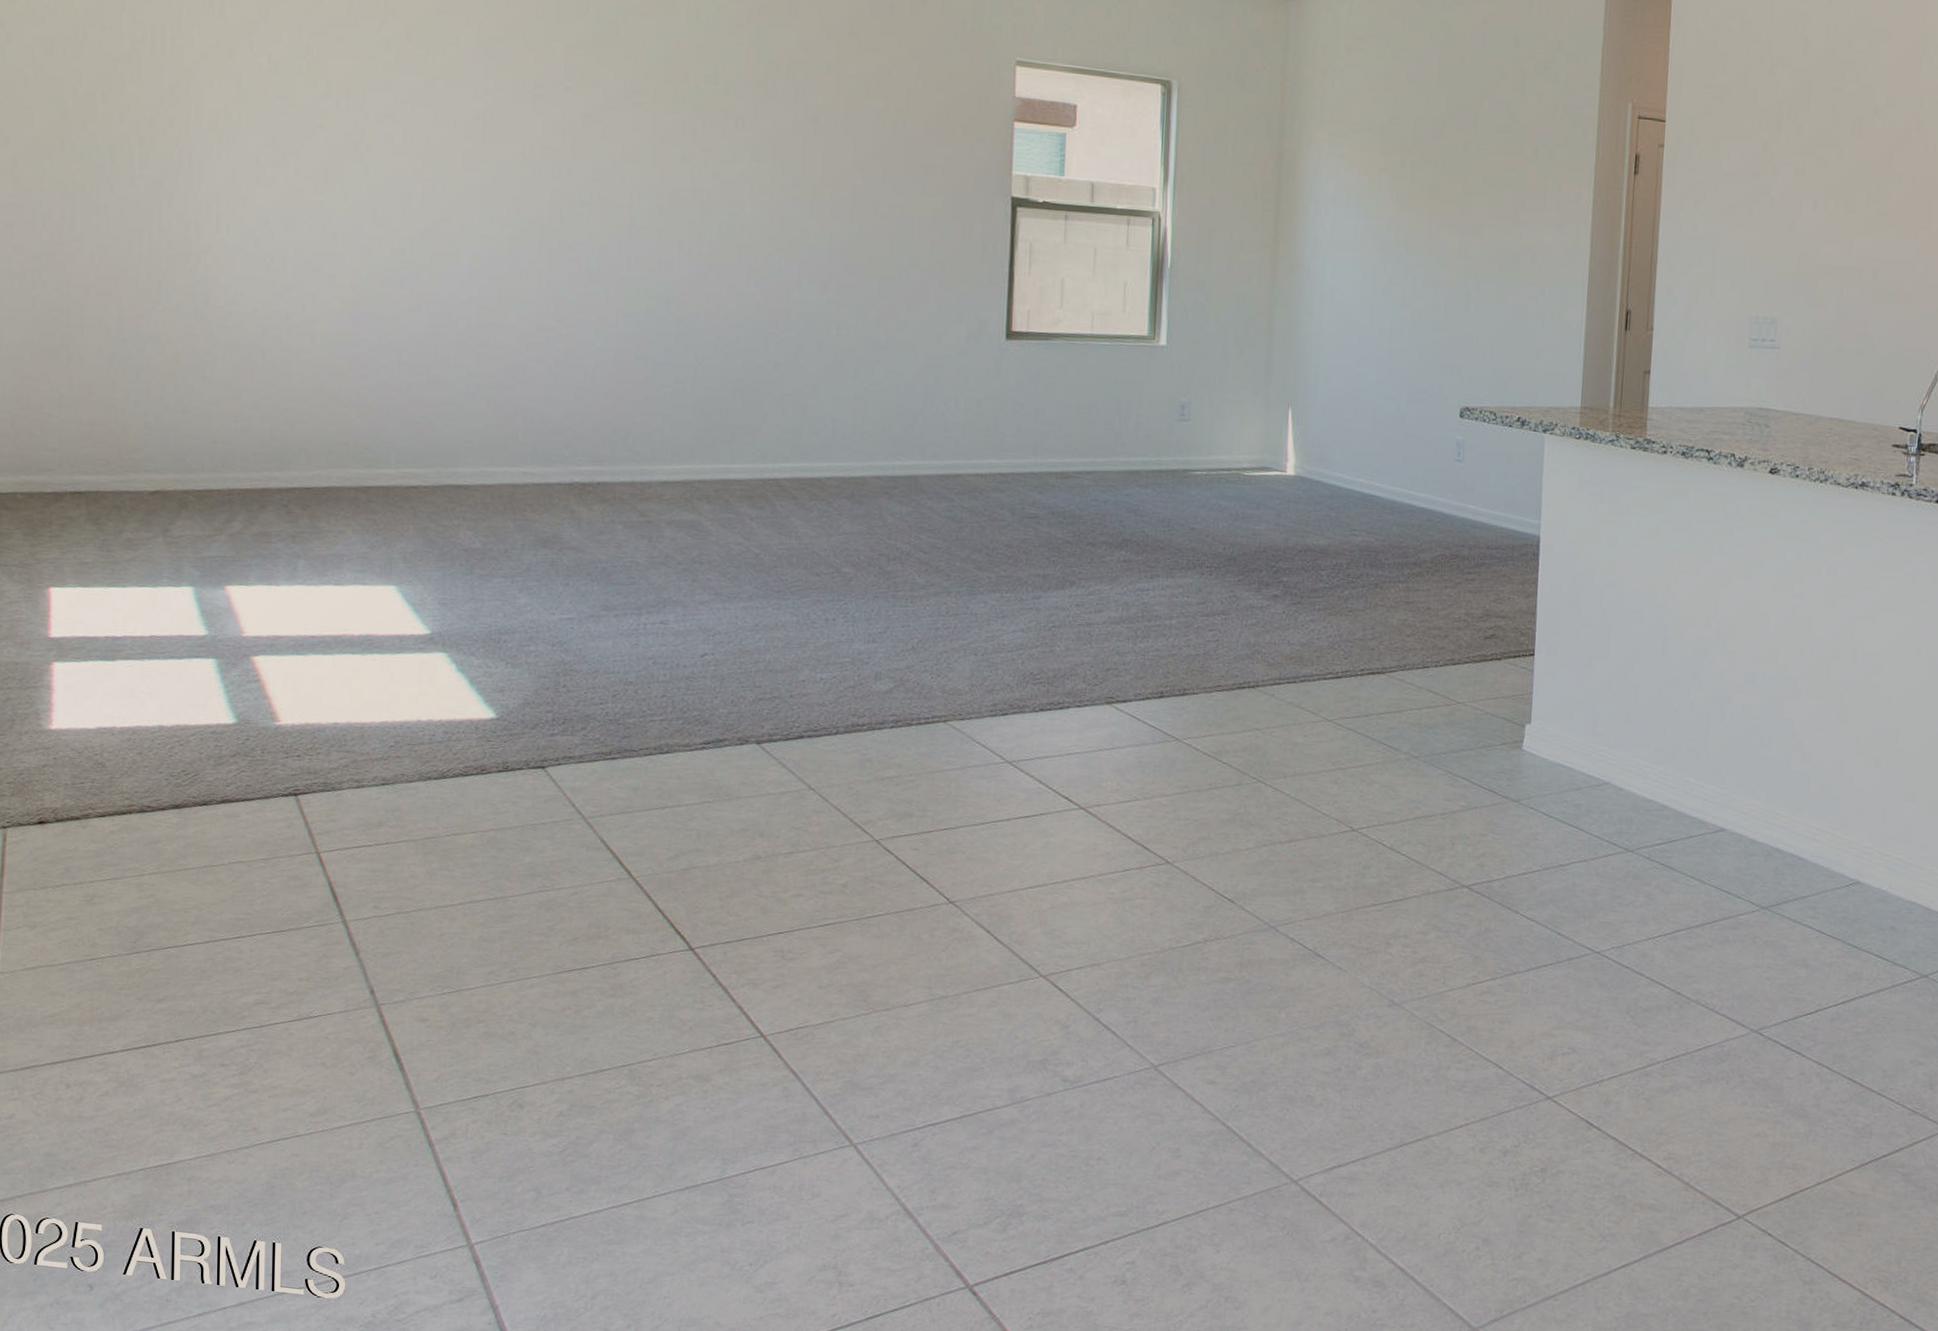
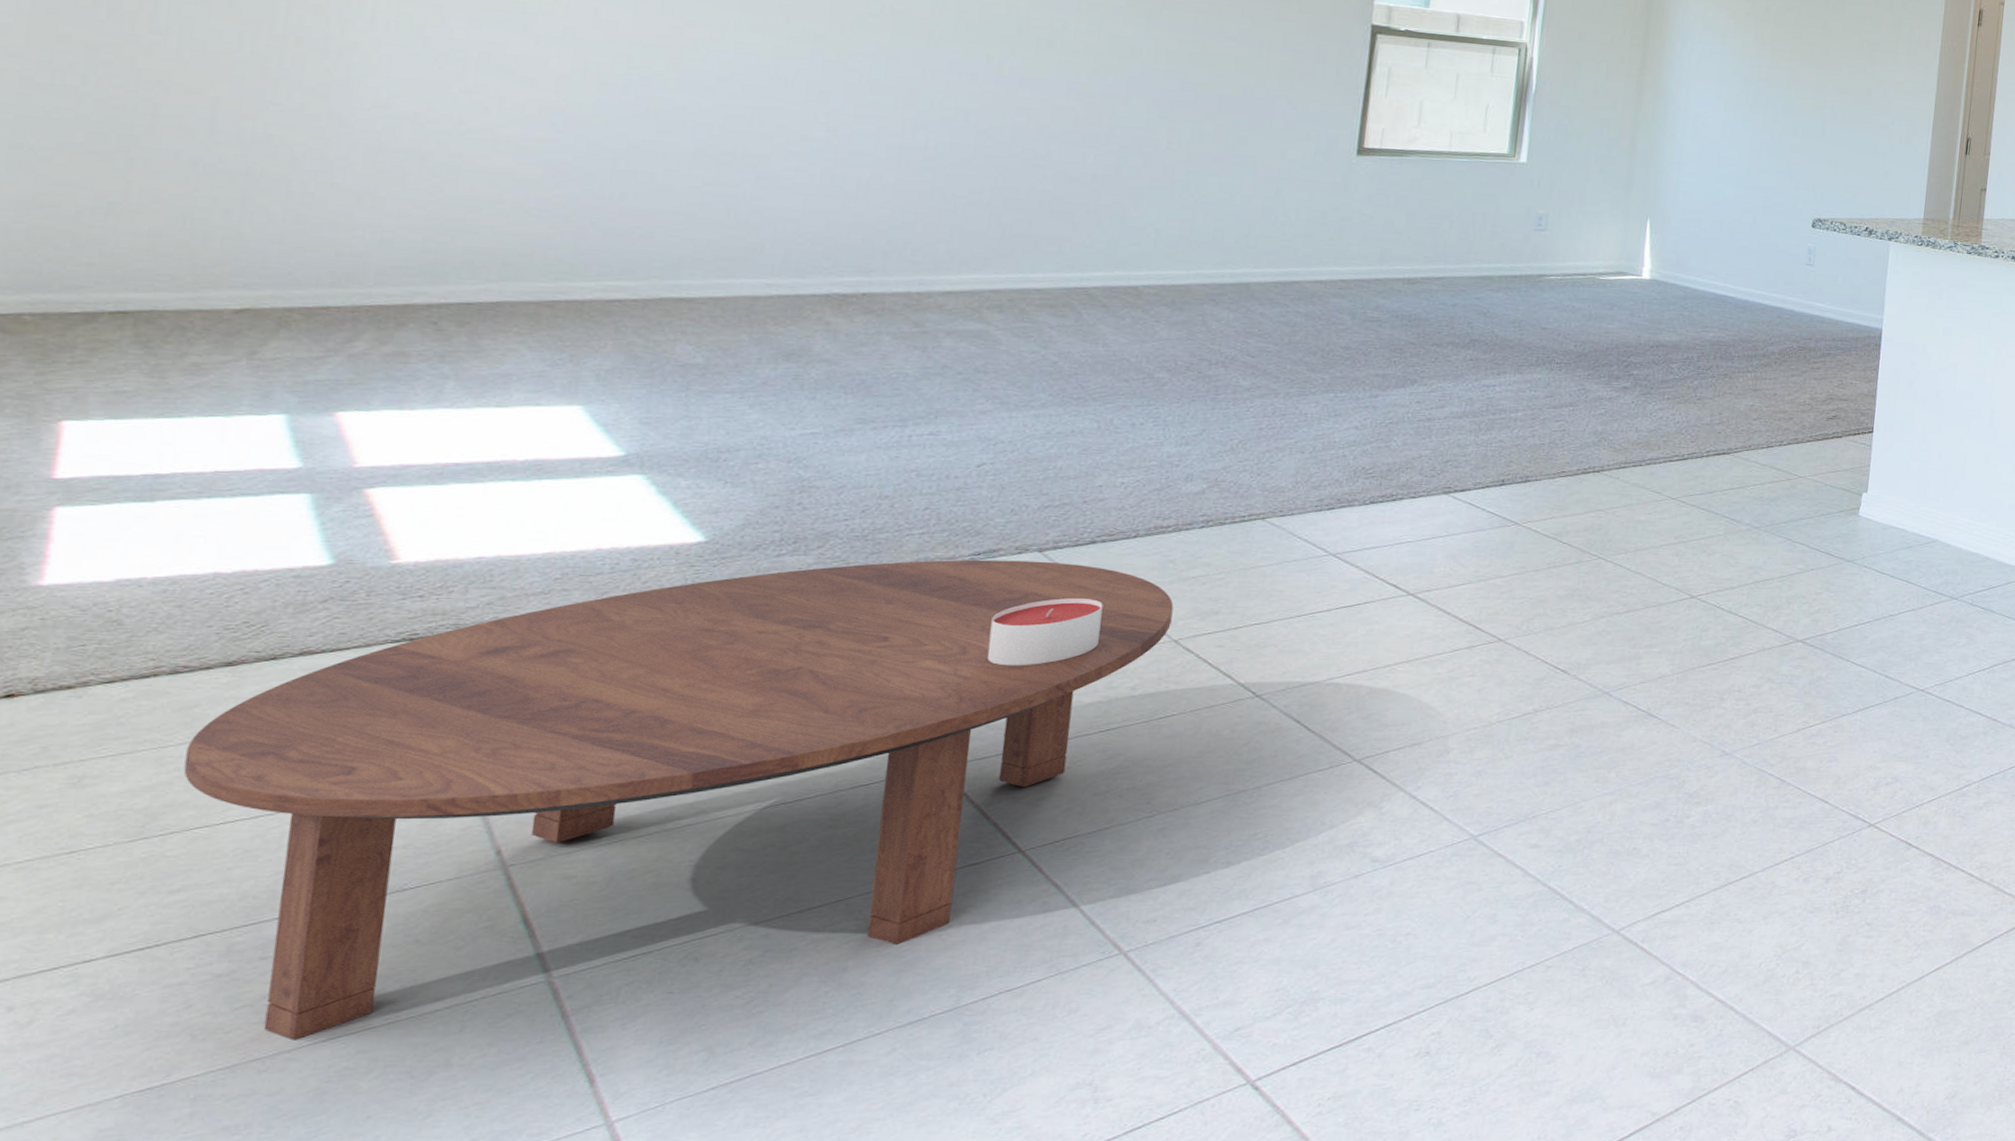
coffee table: none [156,746,873,1139] -> present [183,559,1174,1041]
candle: none [722,791,814,856] -> present [986,598,1103,666]

